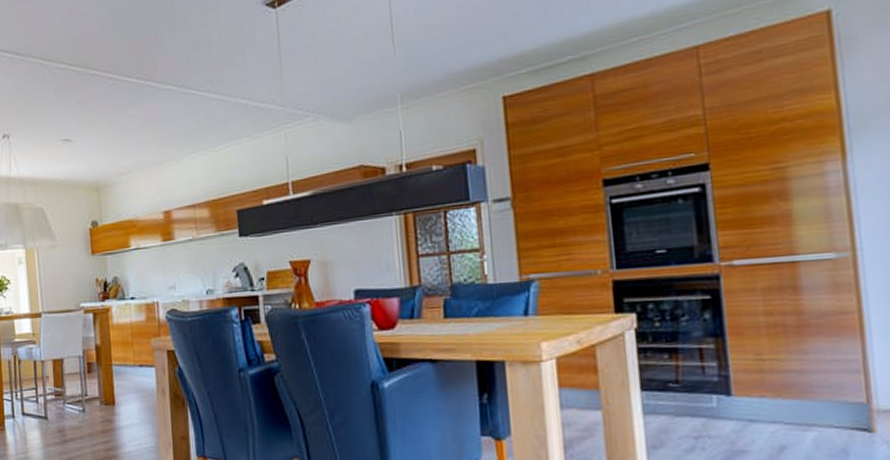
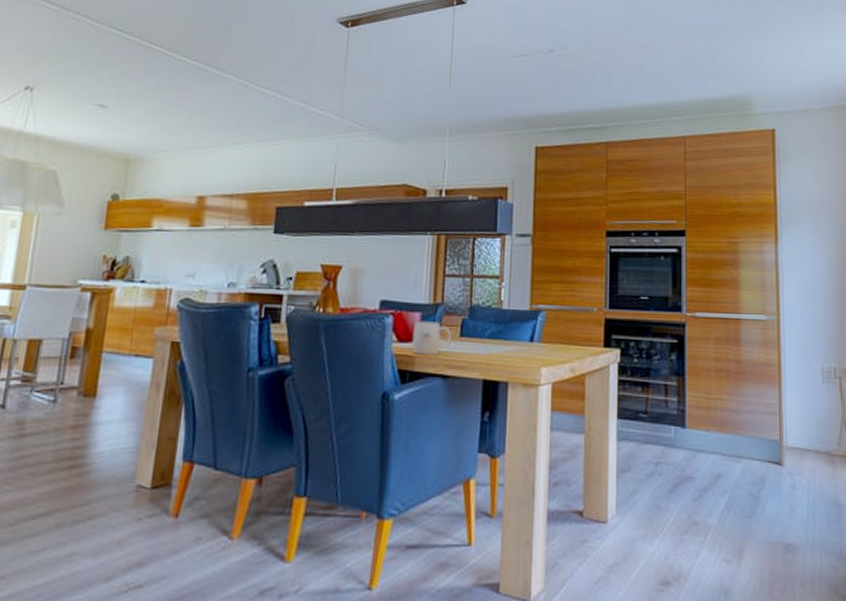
mug: none [392,305,435,341] -> present [412,321,451,355]

